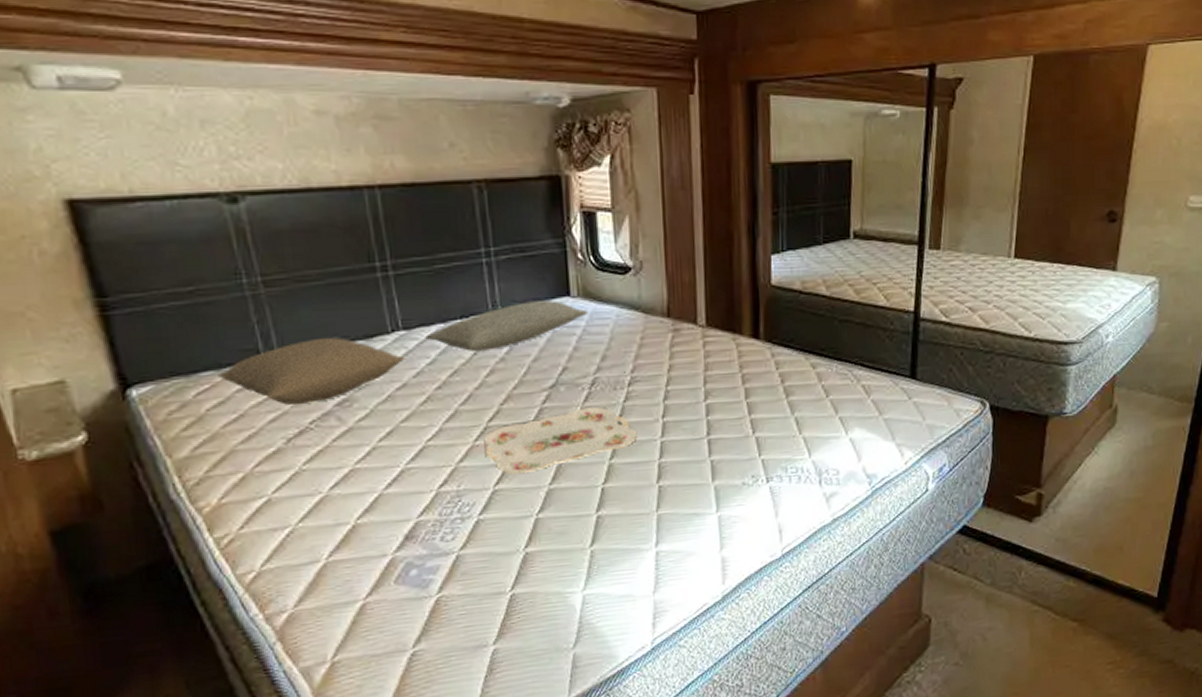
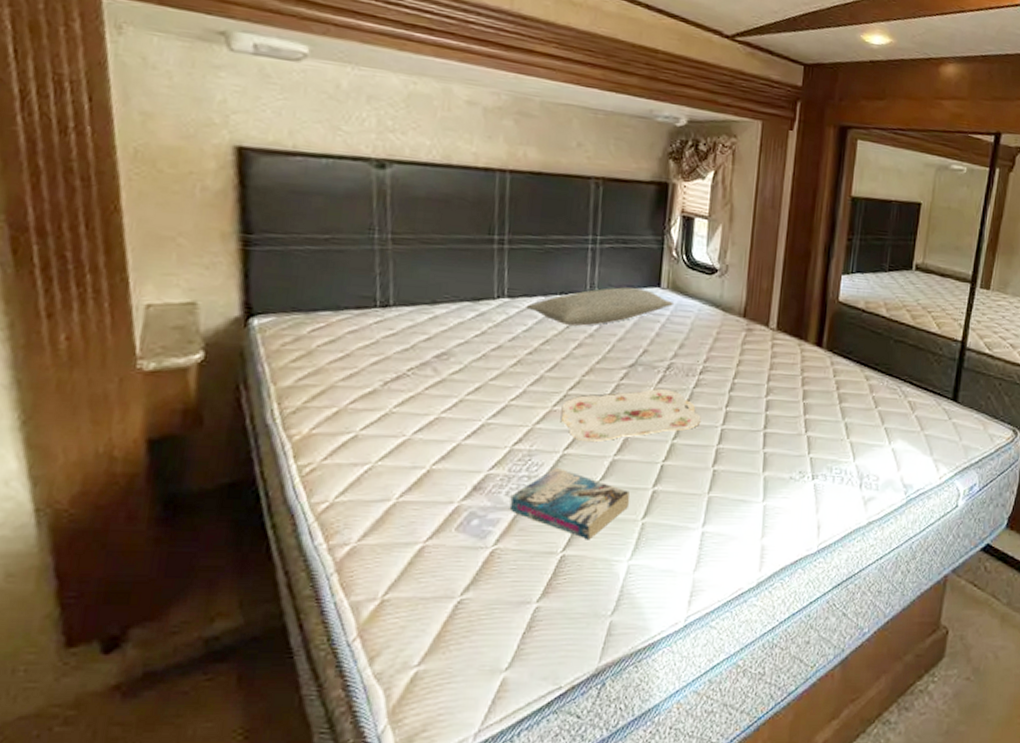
pillow: present [218,337,406,406] -> none [334,294,505,353]
book: none [446,504,575,576] -> present [509,467,630,540]

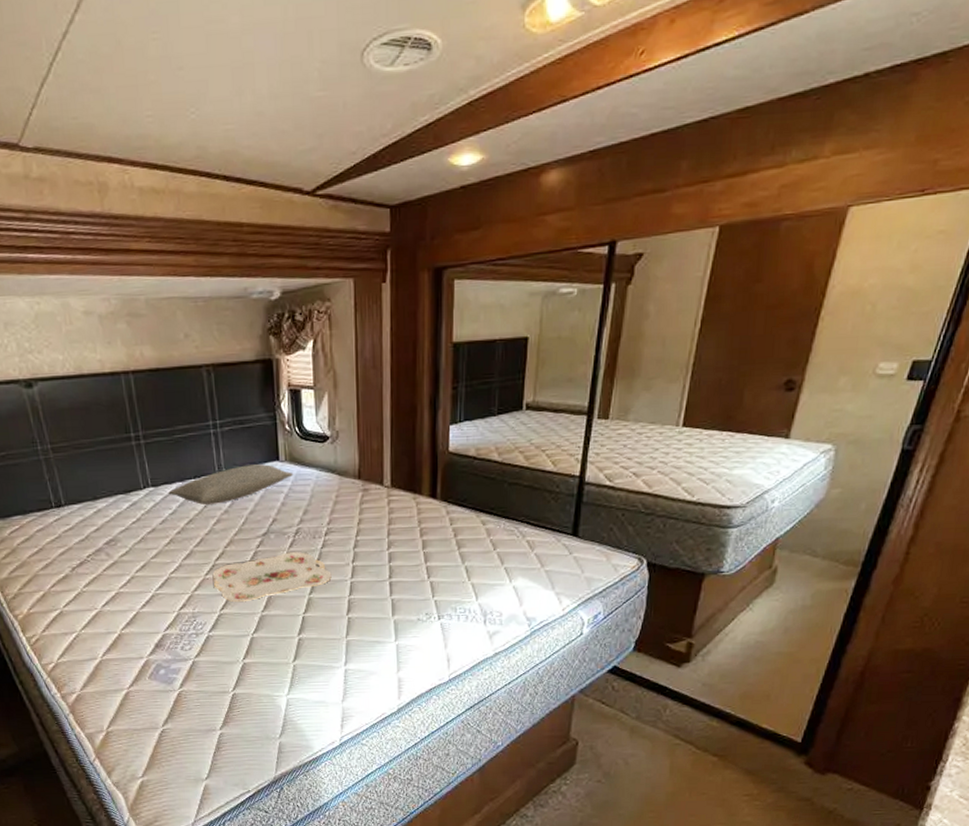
book: present [509,467,630,540] -> none [185,624,281,681]

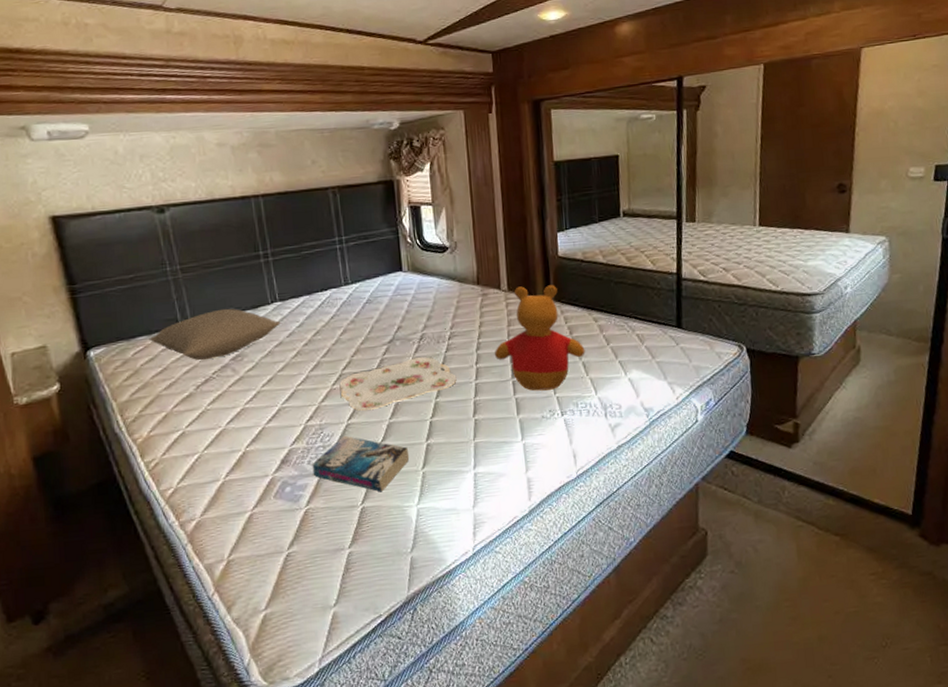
pillow: none [24,491,154,543] -> present [149,308,281,361]
pillow: present [168,464,294,506] -> none [295,275,417,317]
book: none [185,624,281,681] -> present [312,435,410,492]
teddy bear: none [372,483,469,593] -> present [494,285,585,391]

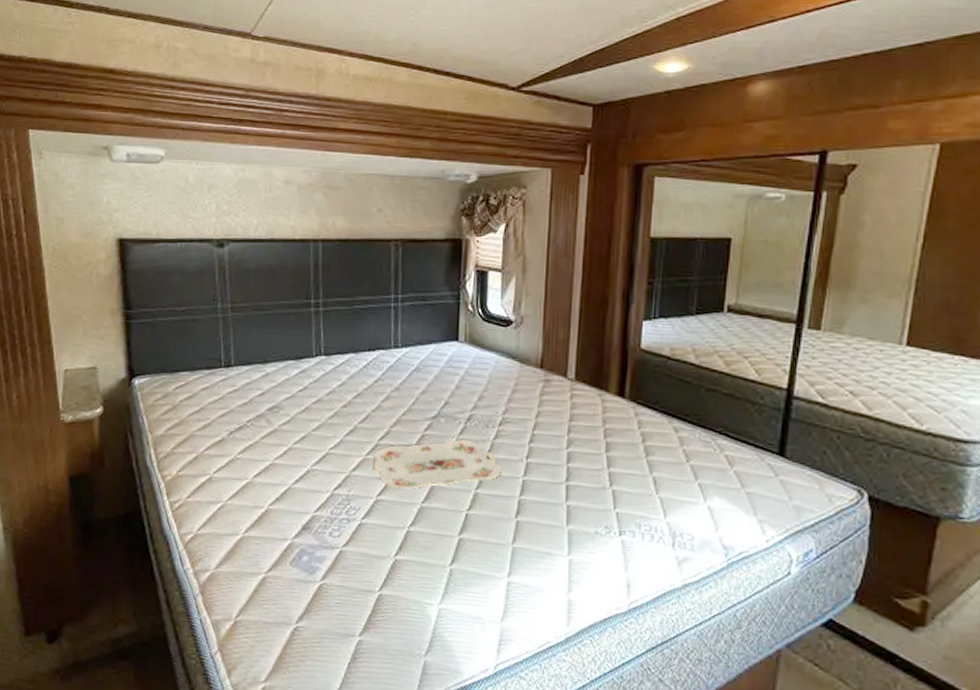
pillow: present [149,308,281,361] -> none [191,355,323,406]
book: present [312,435,410,492] -> none [333,511,438,582]
teddy bear: present [494,285,585,391] -> none [549,377,659,503]

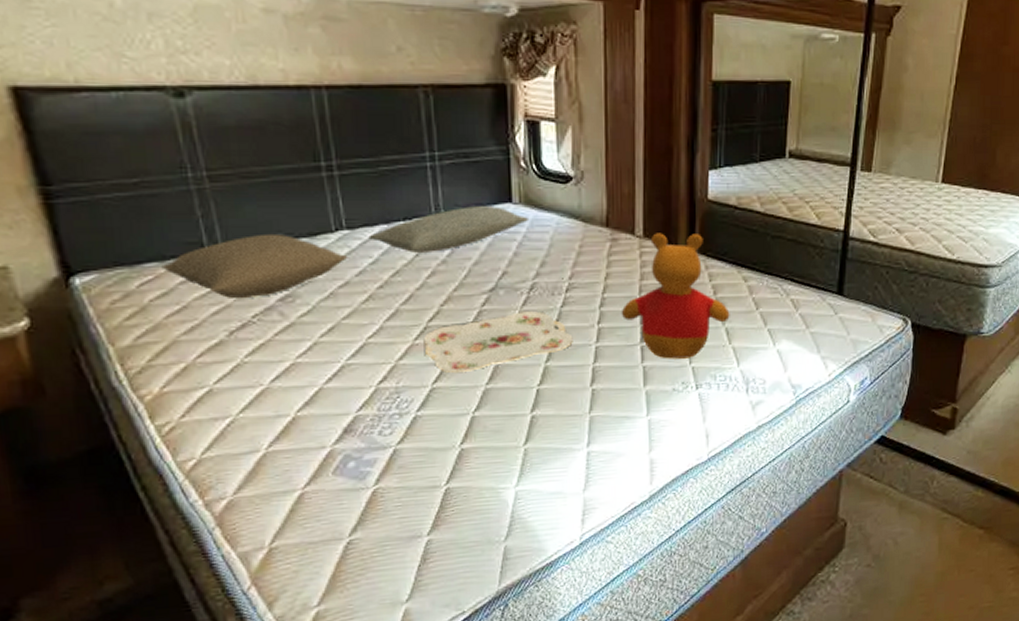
pillow: none [191,355,323,406] -> present [161,233,348,300]
pillow: none [340,342,472,381] -> present [368,206,530,254]
teddy bear: none [549,377,659,503] -> present [621,233,730,359]

